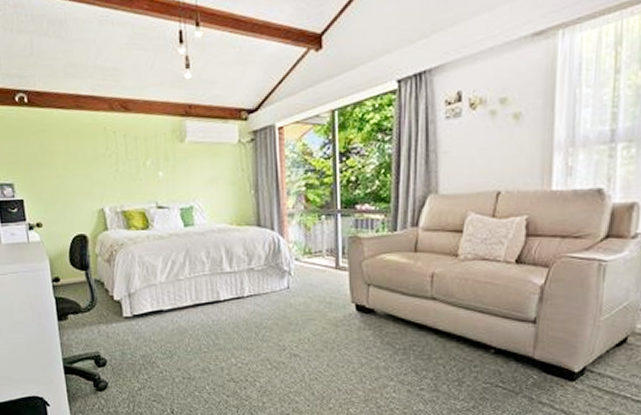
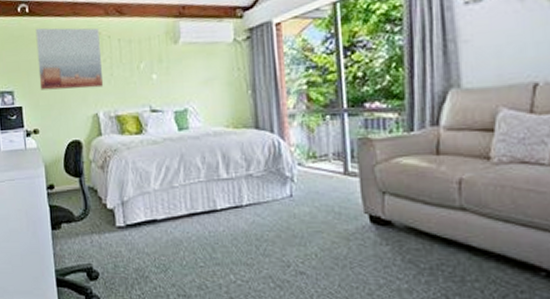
wall art: none [35,119,109,184] -> present [35,27,104,90]

